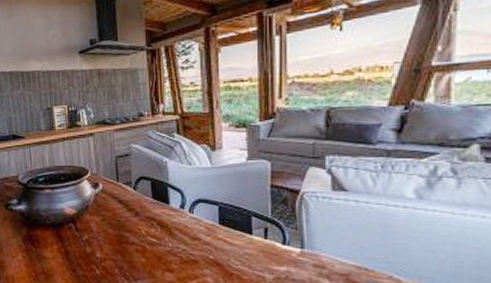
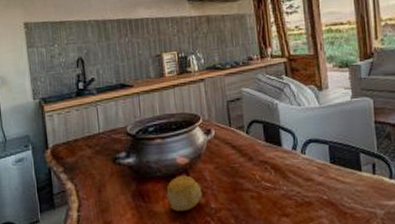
fruit: none [54,225,89,258] -> present [166,175,203,211]

